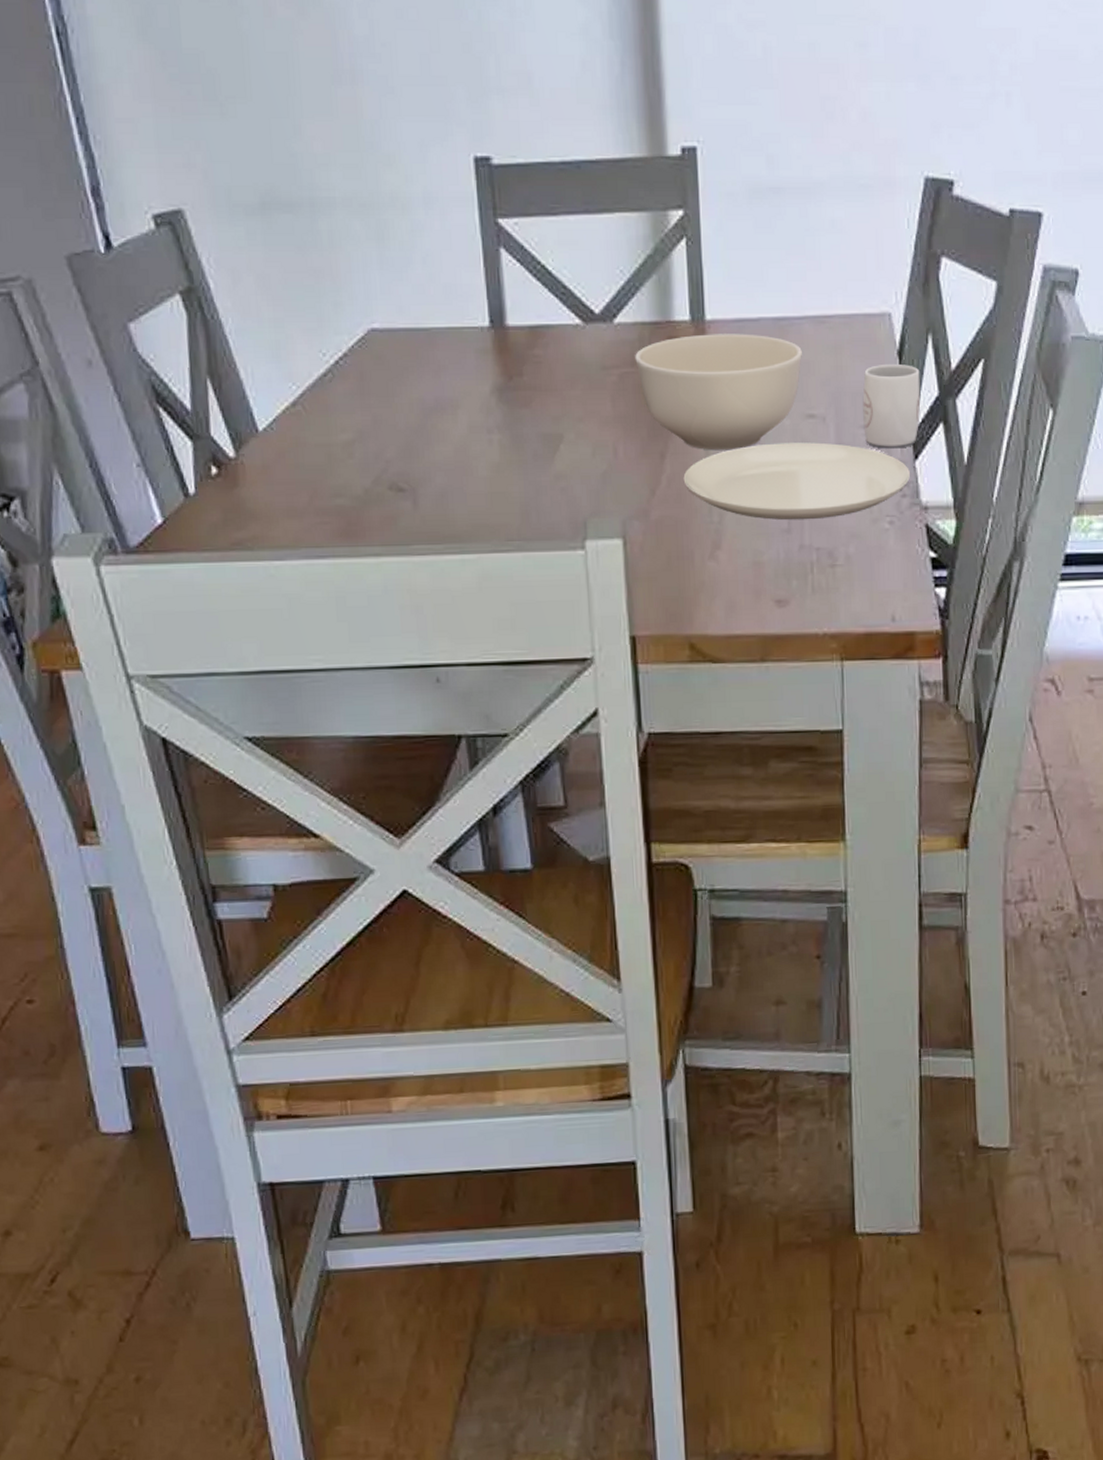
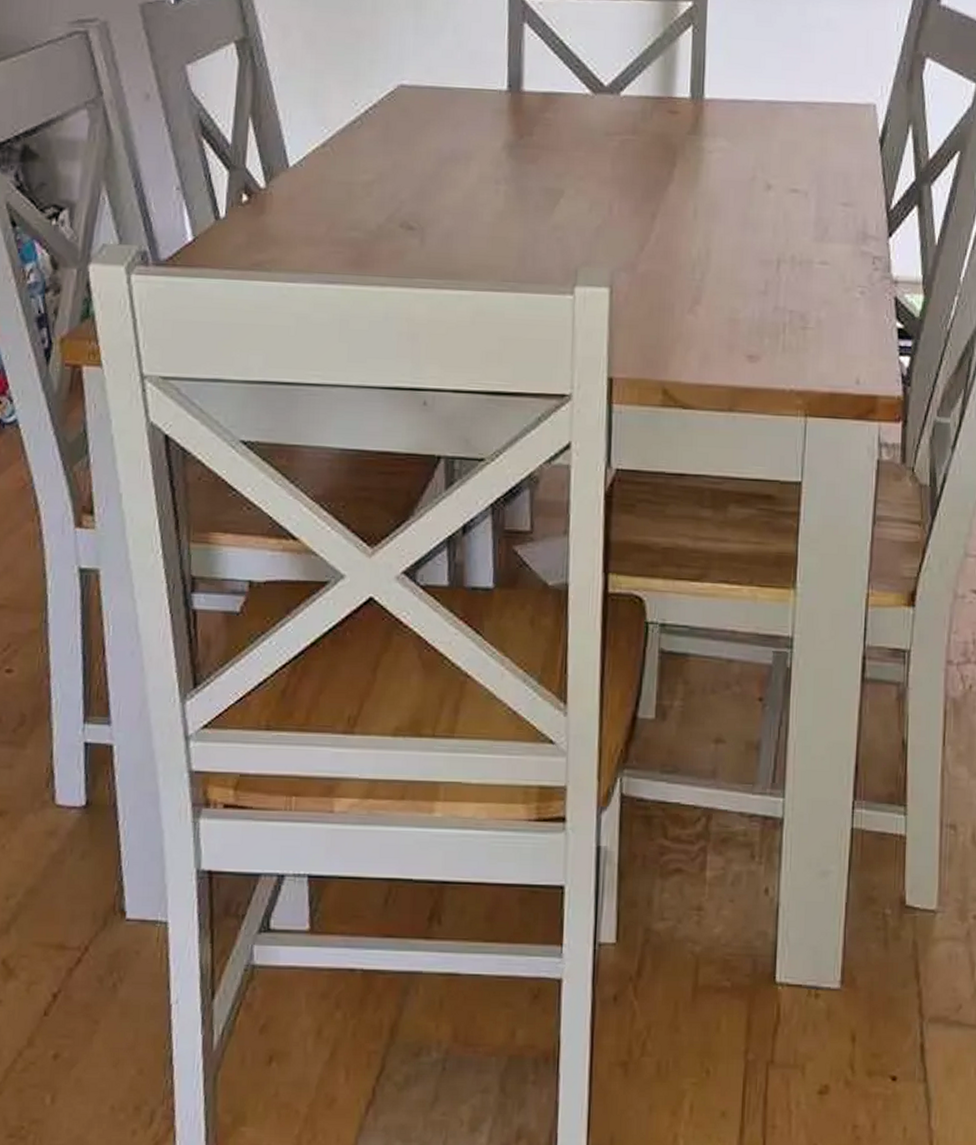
bowl: present [635,334,802,451] -> none [637,111,791,216]
plate: present [683,442,911,520] -> none [671,212,884,284]
mug: present [862,363,921,449] -> none [843,149,899,226]

